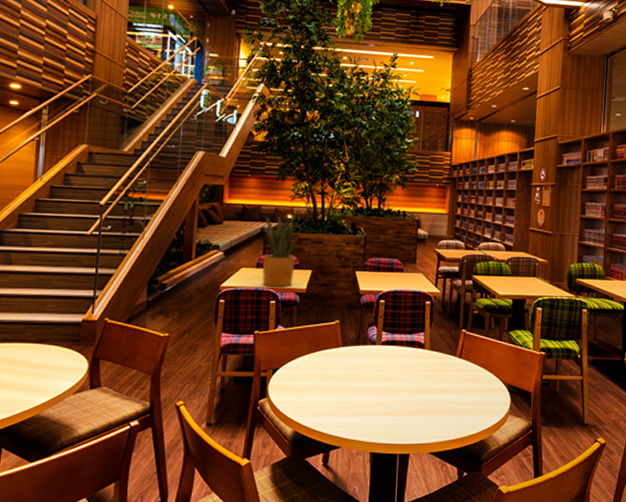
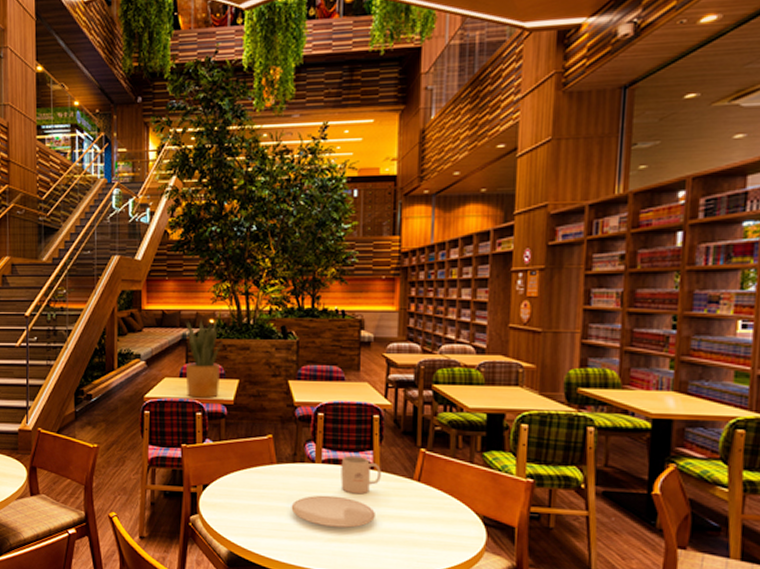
plate: none [353,373,424,402] -> present [291,495,375,528]
mug: none [397,337,430,371] -> present [341,455,381,495]

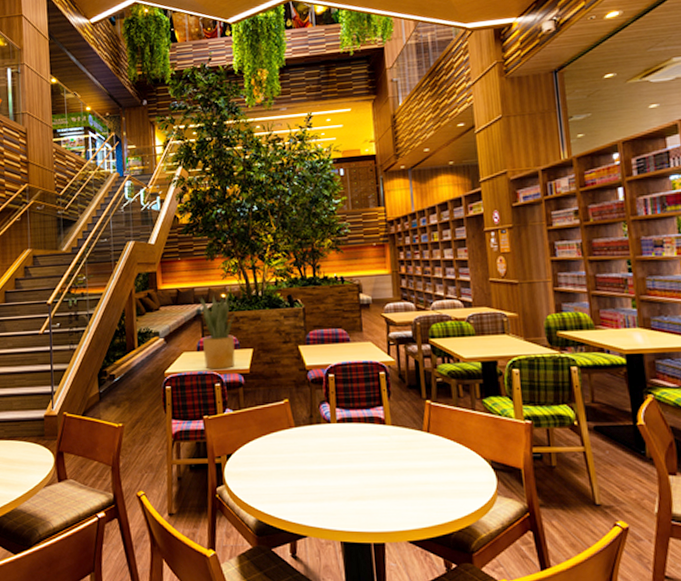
plate: present [291,495,375,528] -> none [312,454,392,485]
mug: present [341,455,381,495] -> none [354,412,393,451]

